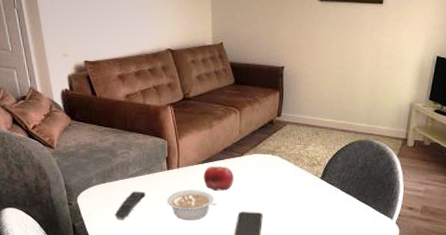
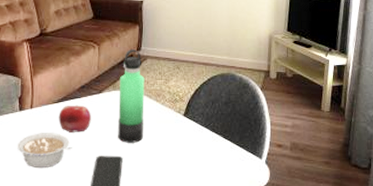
thermos bottle: none [259,114,284,201] -> present [118,48,145,143]

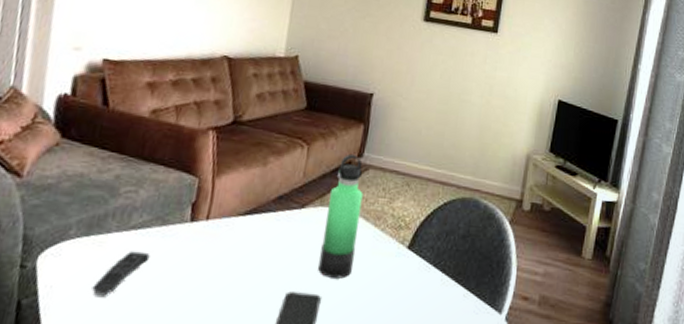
legume: present [17,133,72,168] -> none [180,254,255,302]
fruit: present [58,104,91,133] -> none [241,220,287,258]

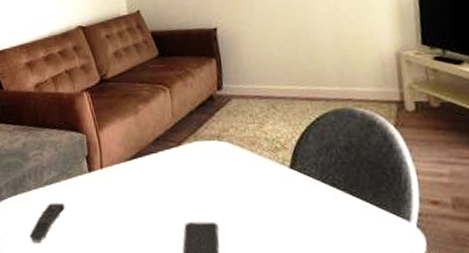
thermos bottle: present [318,153,363,279] -> none [201,88,240,206]

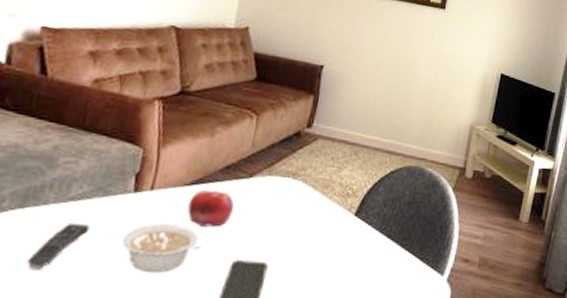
legume: none [91,196,155,238] -> present [122,224,201,272]
fruit: none [133,161,173,195] -> present [187,190,234,227]

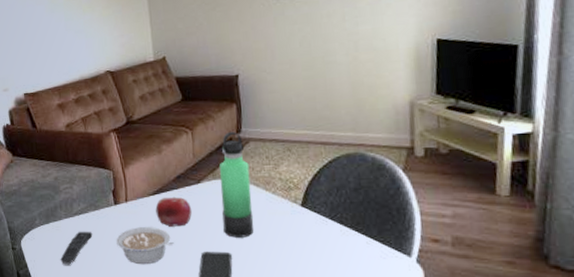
thermos bottle: none [265,124,312,246] -> present [219,131,254,238]

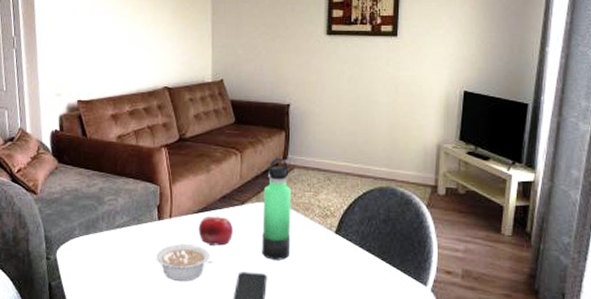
remote control: present [60,231,93,266] -> none [96,244,133,280]

